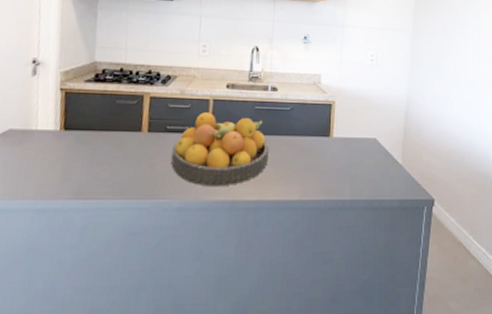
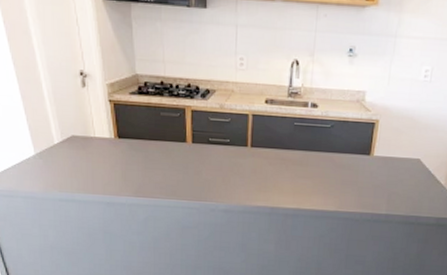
fruit bowl: present [171,112,269,187] -> none [215,126,308,195]

